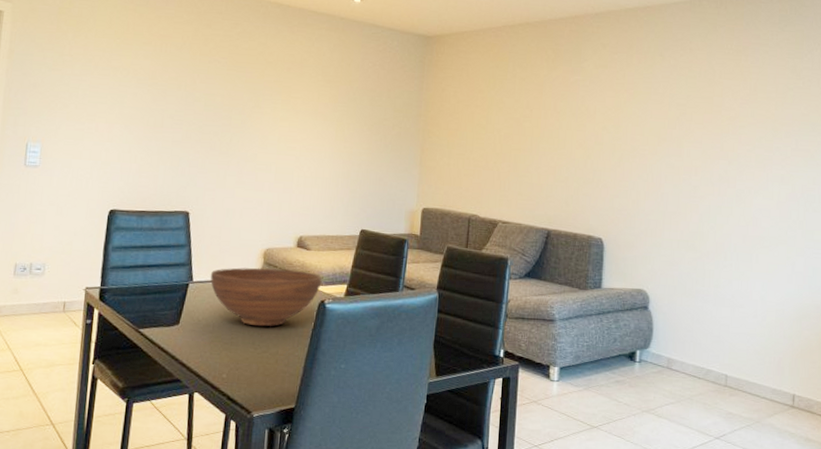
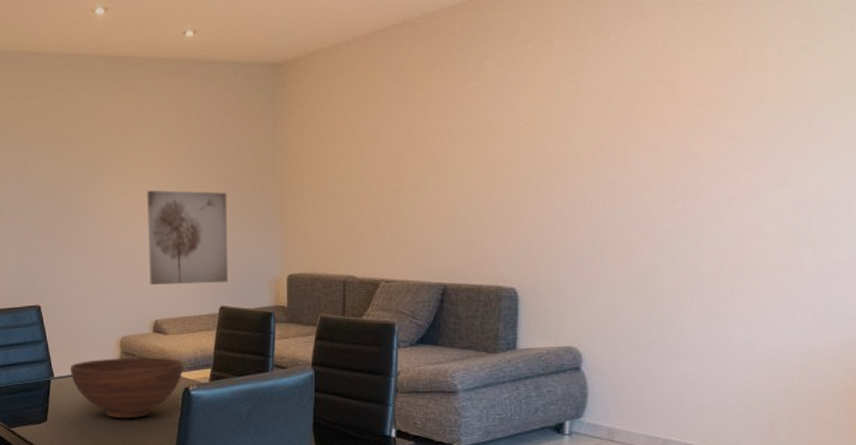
wall art: none [299,121,377,210] -> present [147,190,229,285]

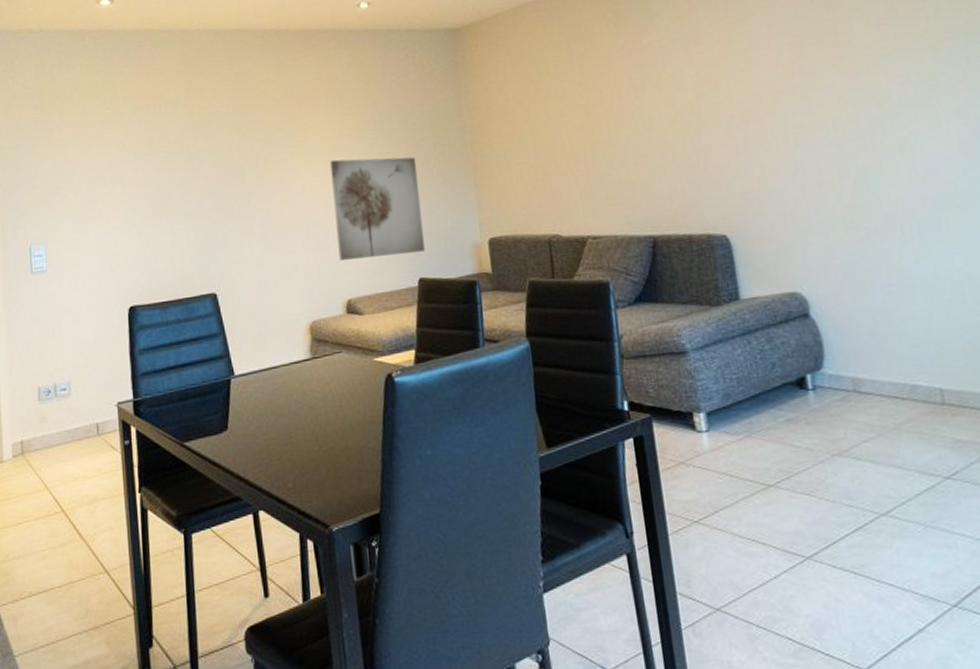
fruit bowl: present [70,357,184,419] -> none [253,341,384,419]

